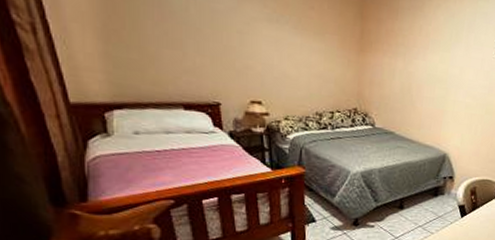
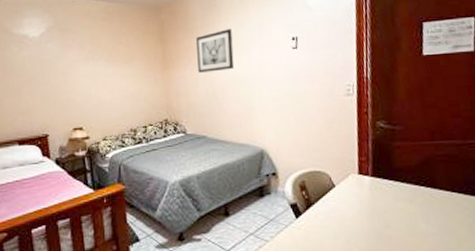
wall art: none [397,17,441,67] -> present [196,29,235,73]

